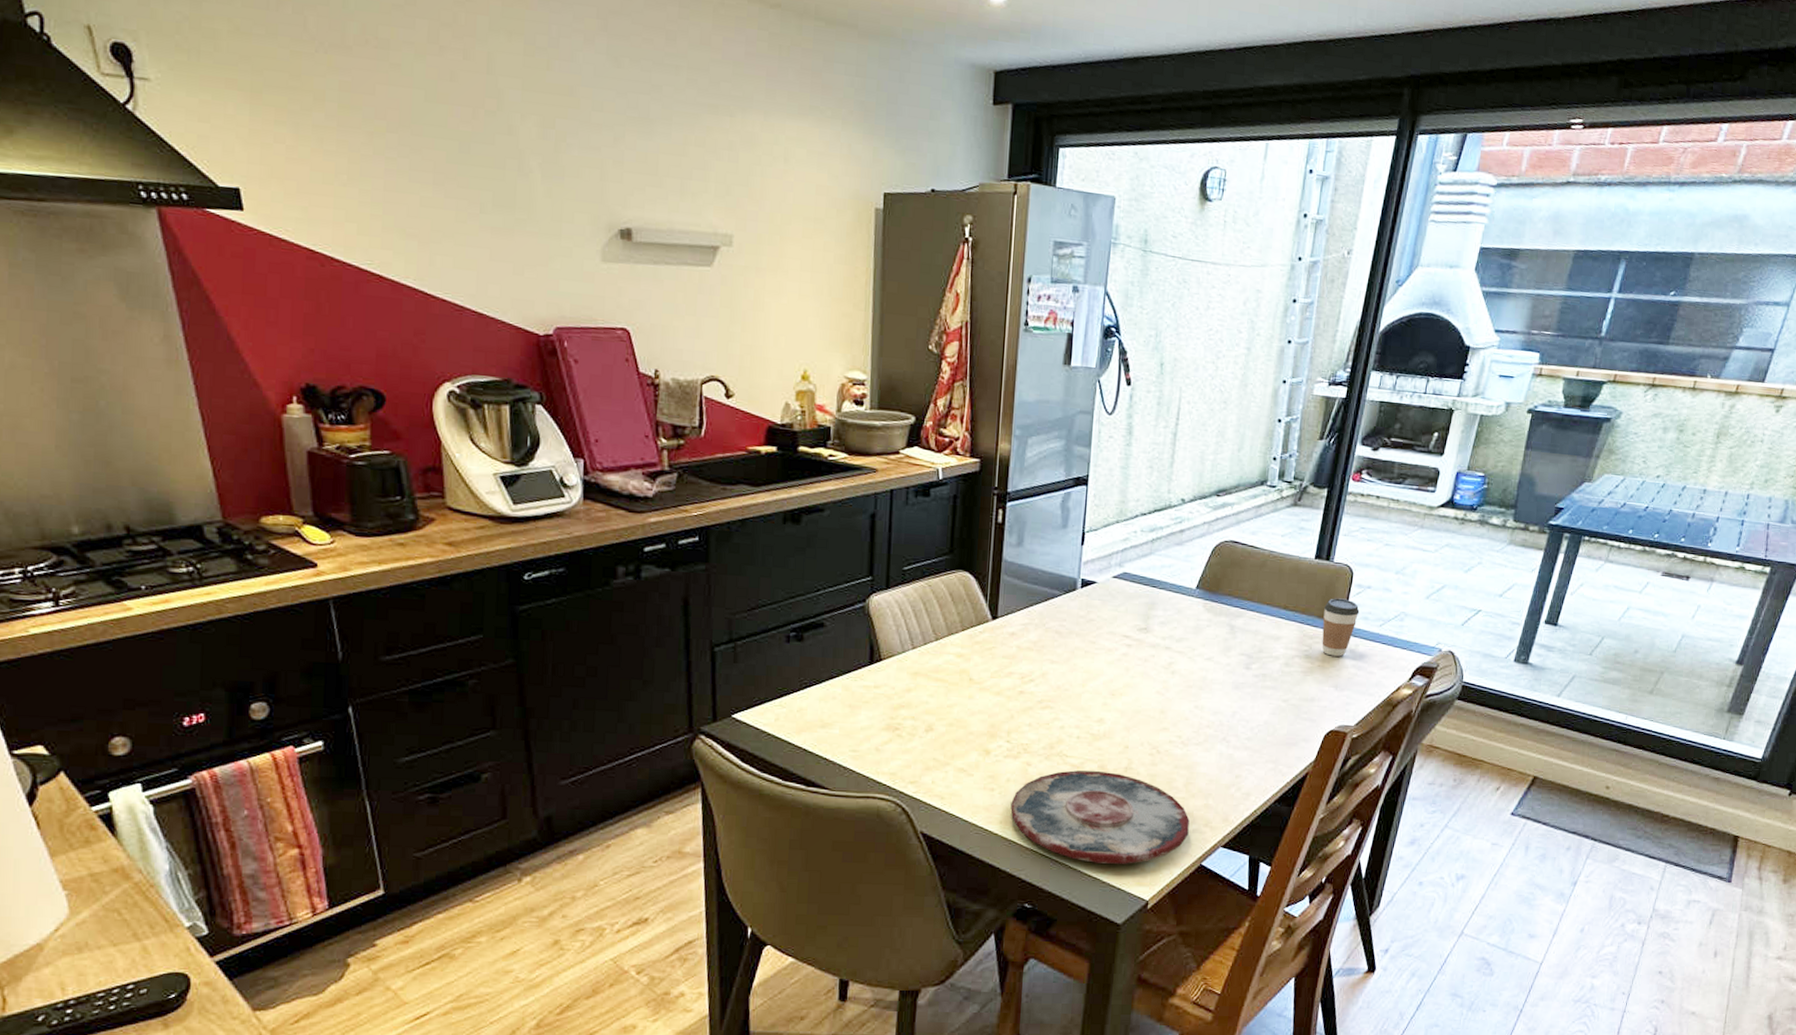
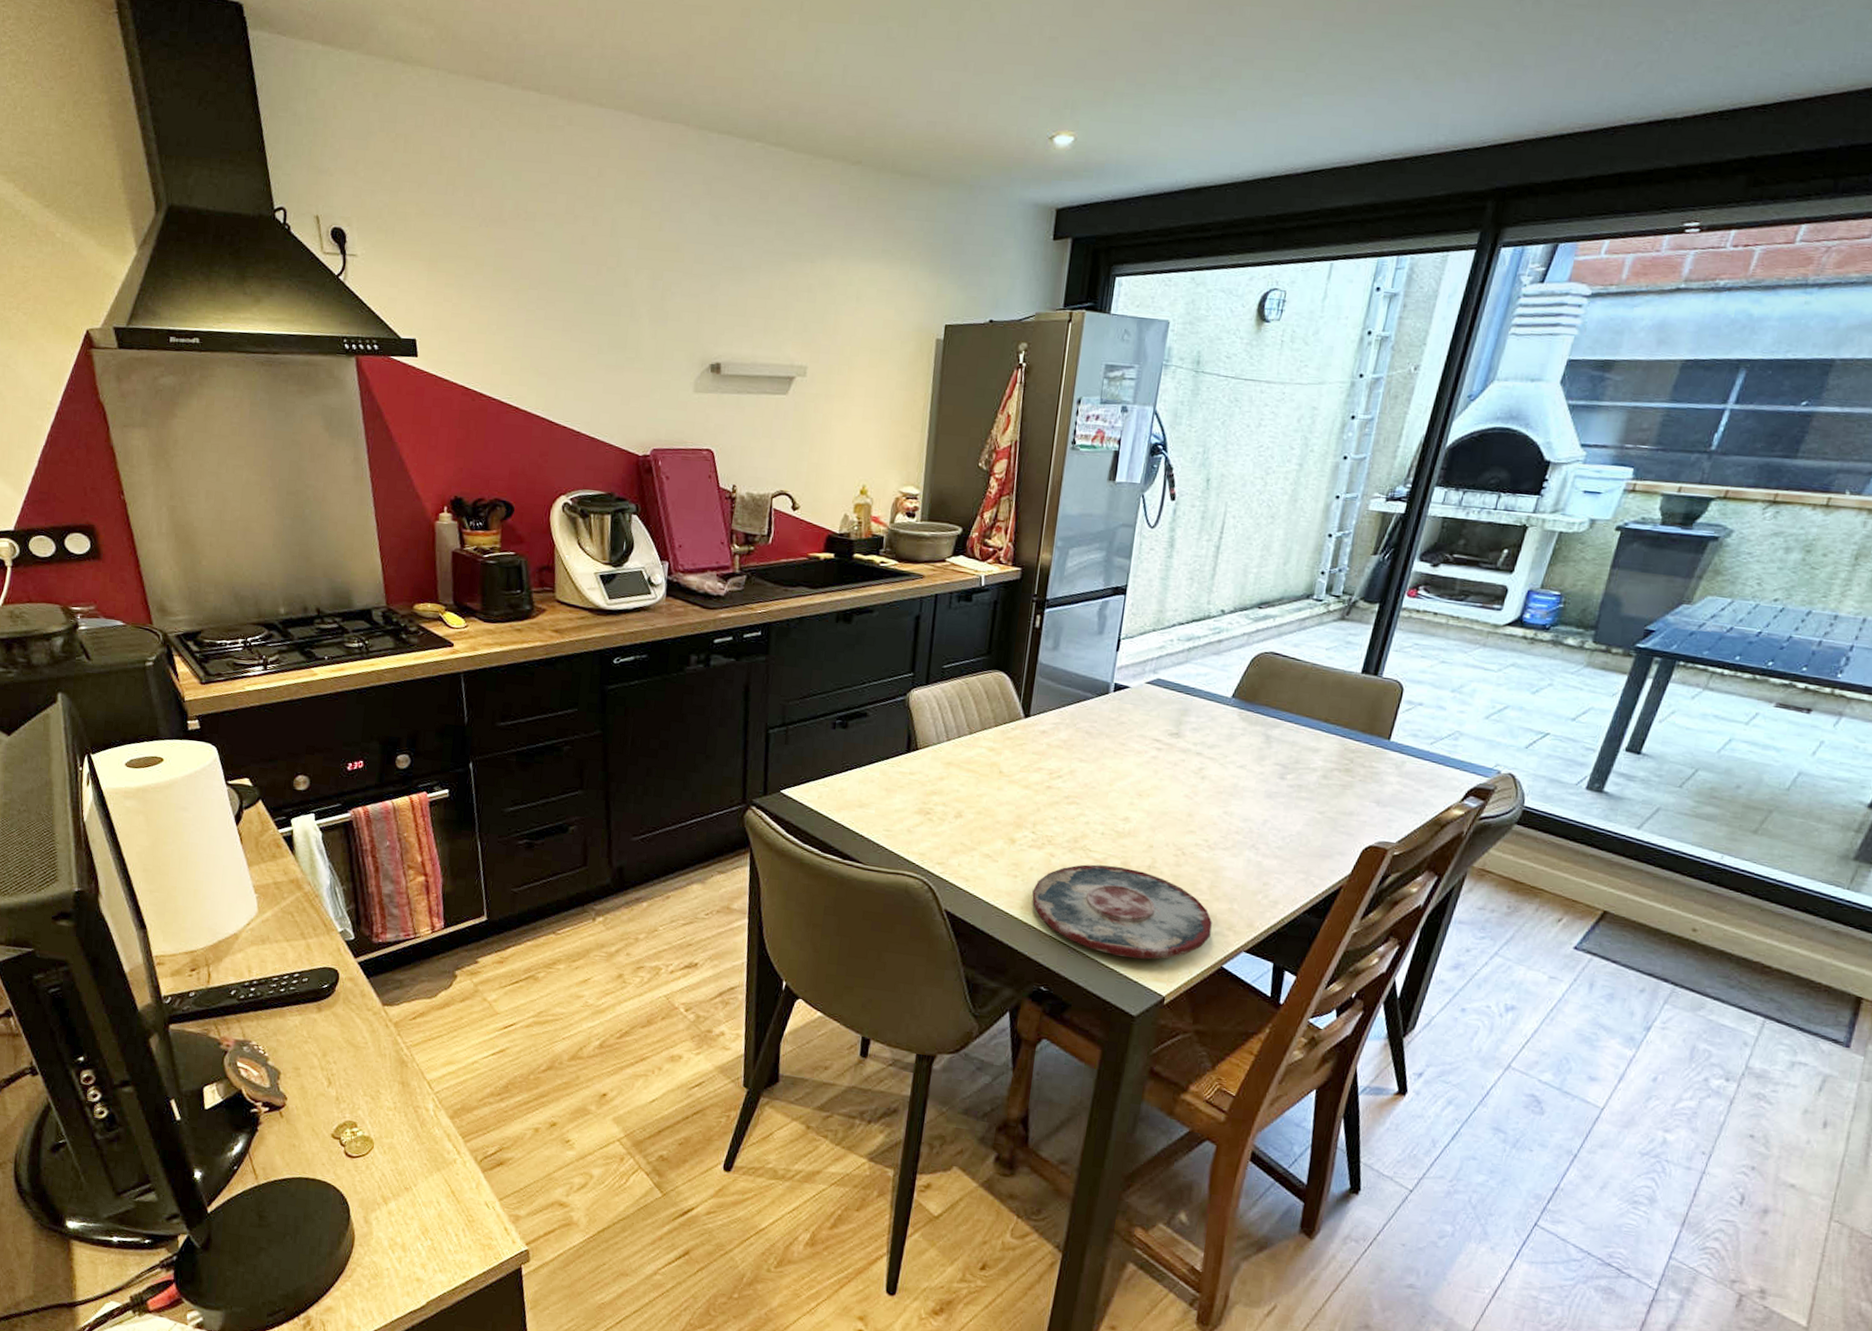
coffee cup: present [1322,598,1360,657] -> none [1364,713,1409,773]

